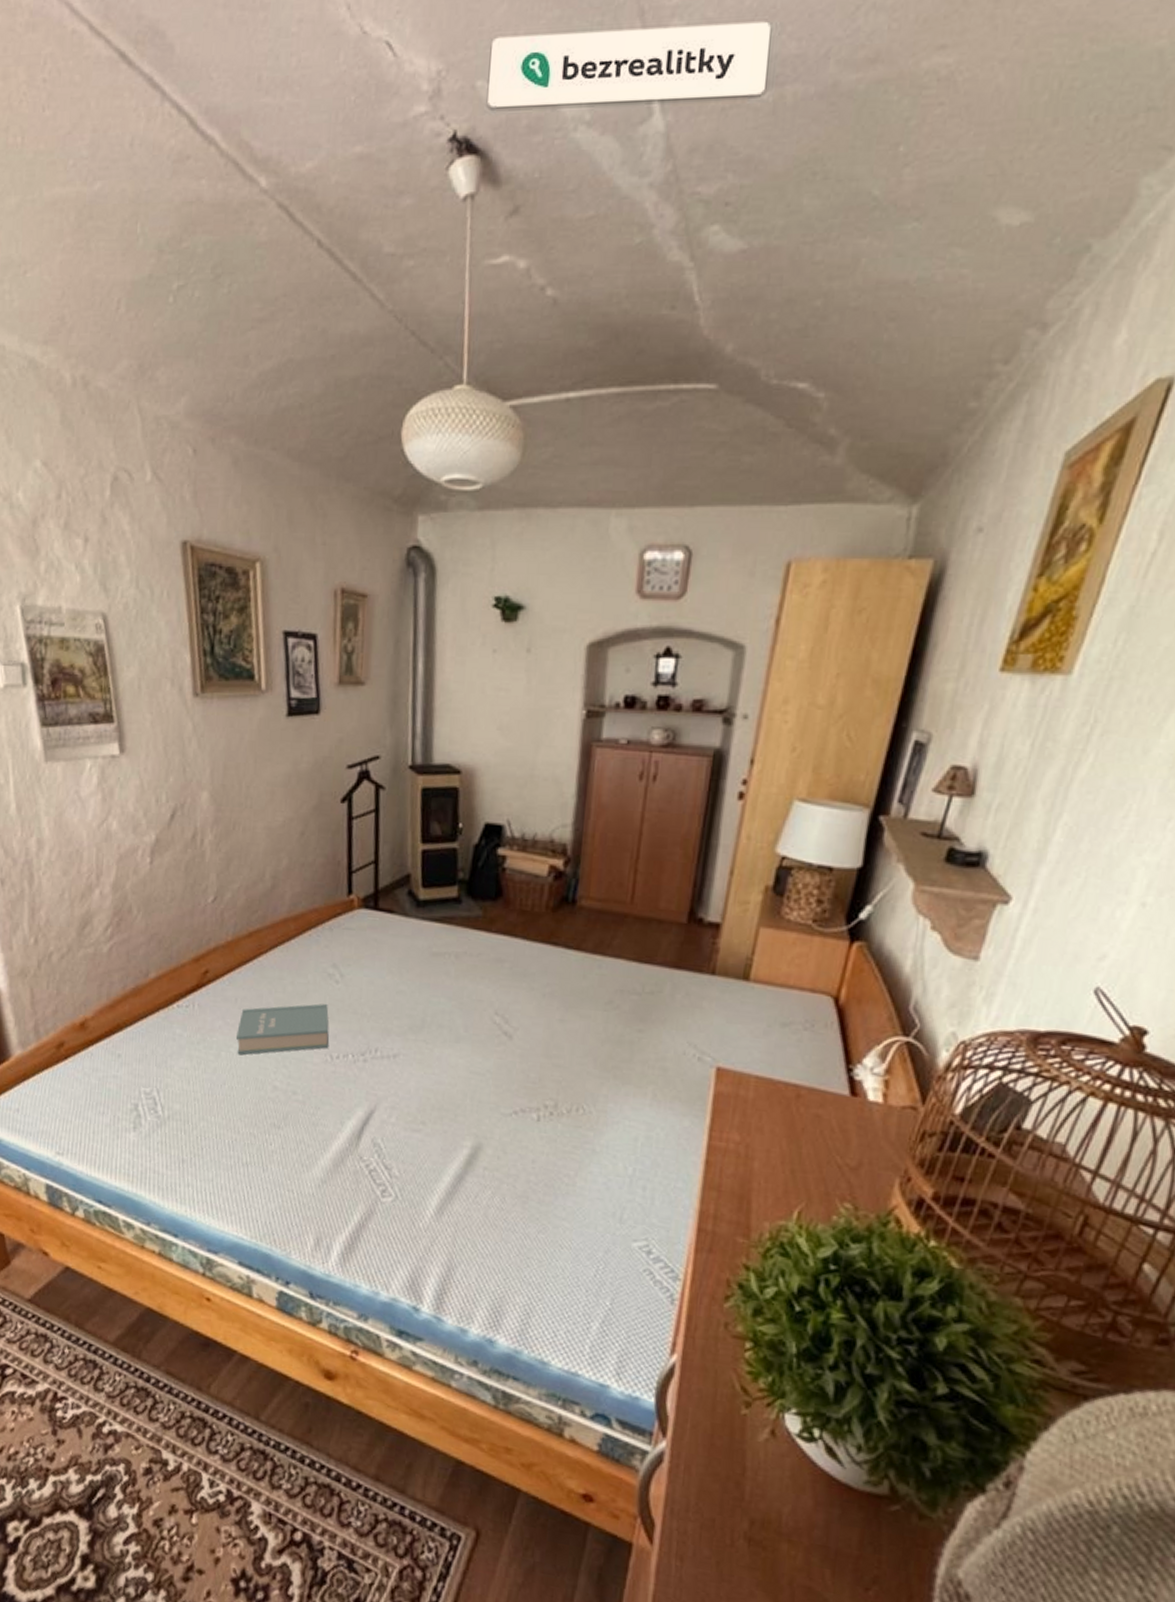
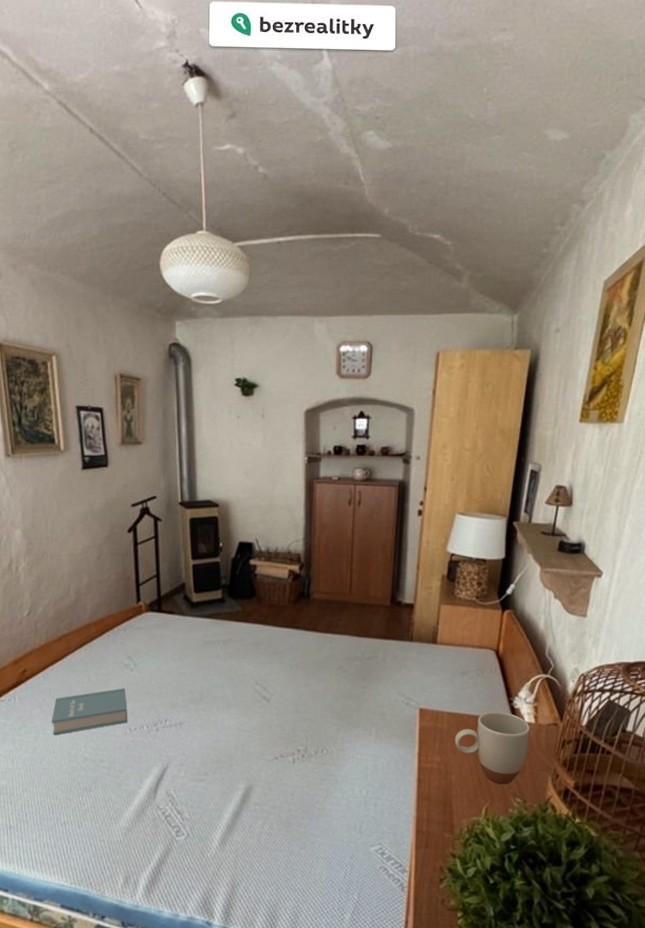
mug: none [762,1080,875,1183] -> present [455,711,530,785]

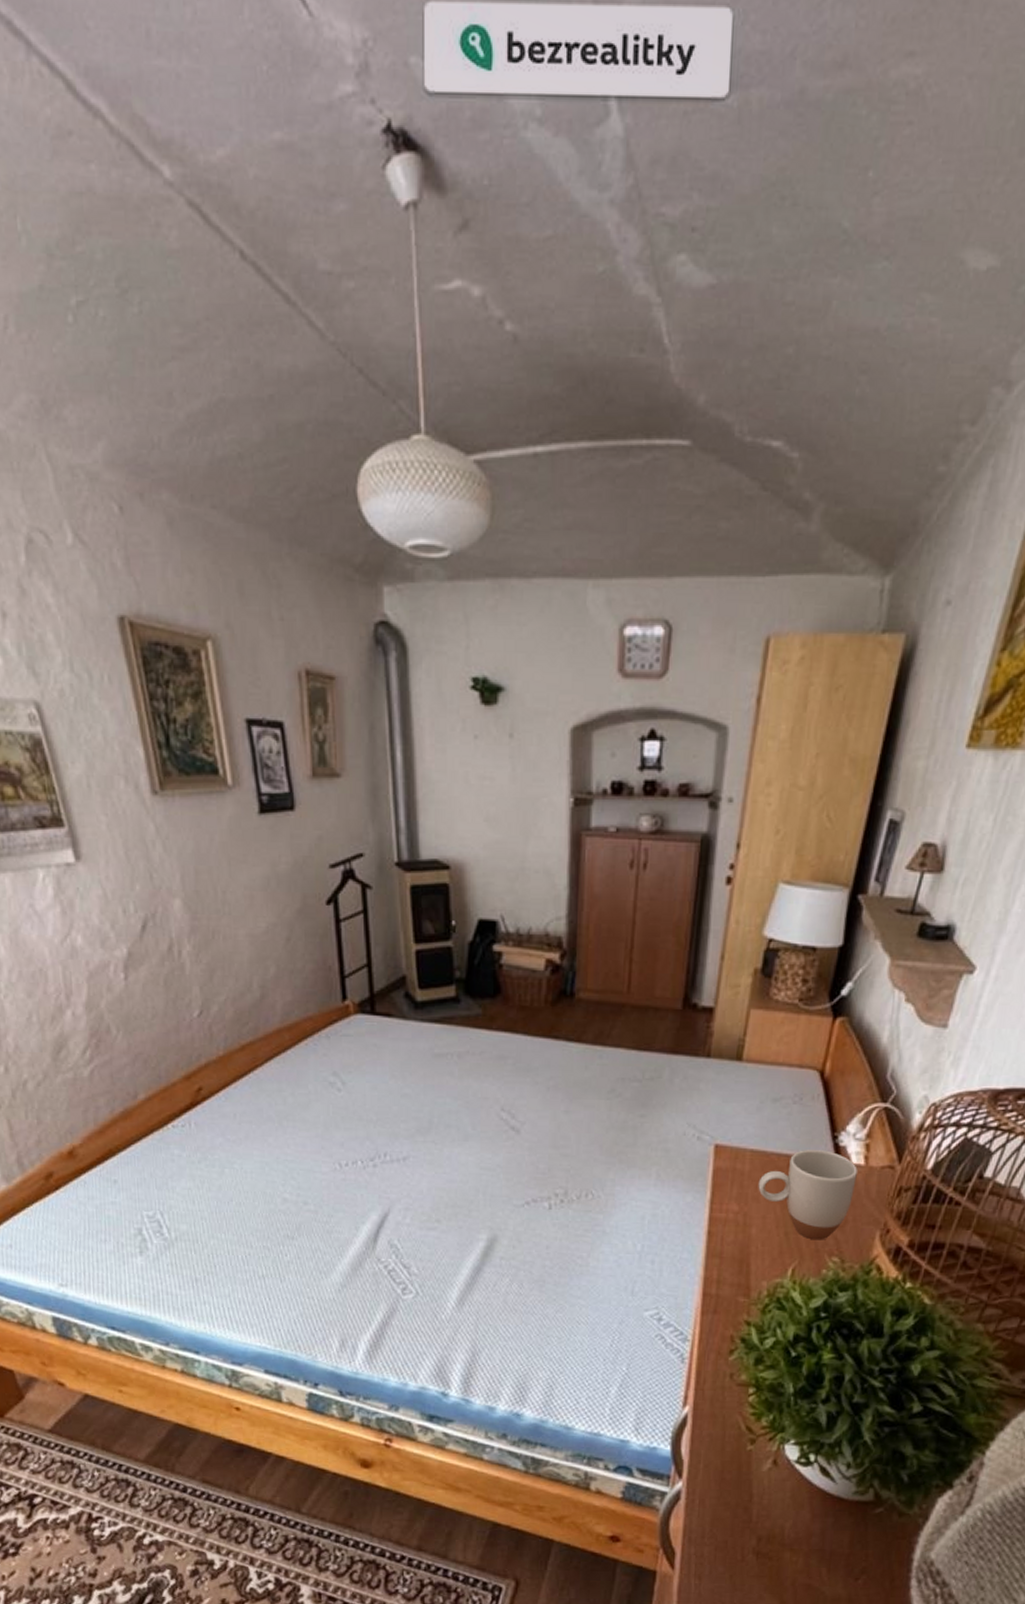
book: present [51,688,128,735] -> none [238,1113,337,1171]

